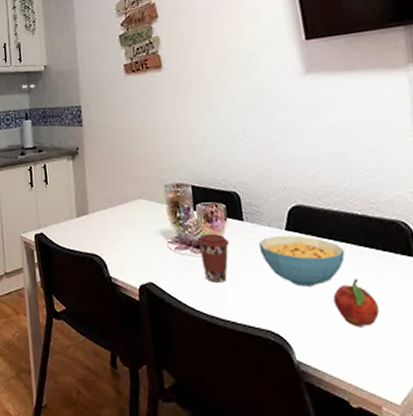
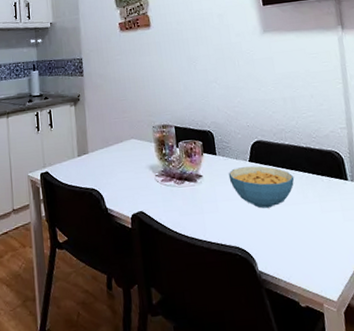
coffee cup: present [197,233,230,283] -> none [180,166,206,209]
fruit: present [333,278,380,327] -> none [285,199,321,239]

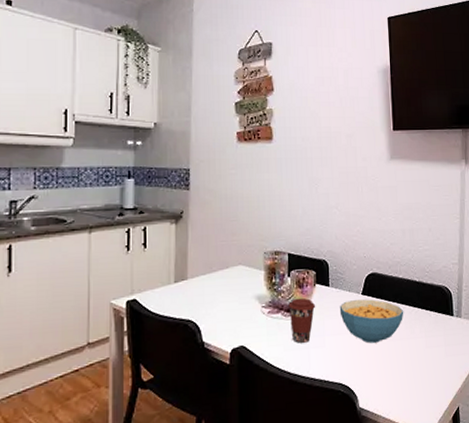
coffee cup: none [180,166,206,209] -> present [288,297,316,343]

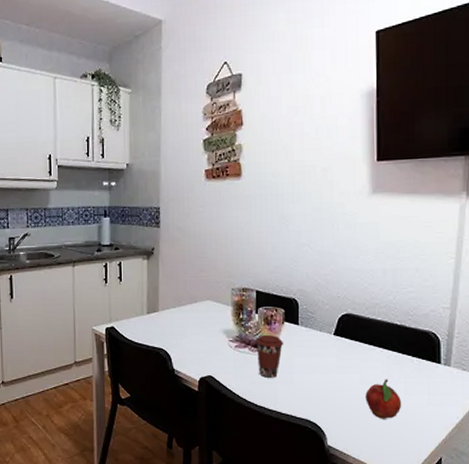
cereal bowl: present [339,299,404,343] -> none [309,339,381,384]
fruit: none [392,334,424,375] -> present [365,379,402,419]

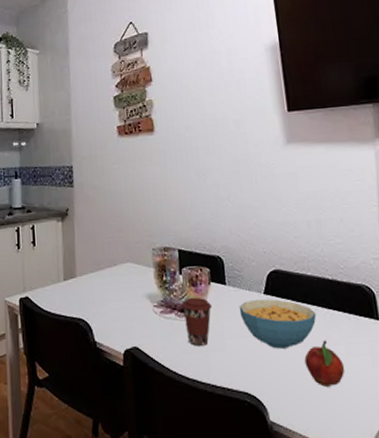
cereal bowl: none [309,339,381,384] -> present [239,299,317,349]

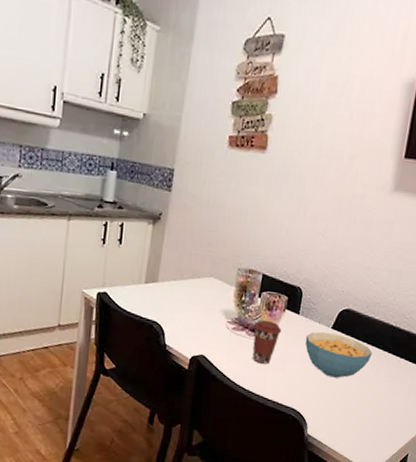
fruit: present [304,340,345,387] -> none [350,376,383,414]

